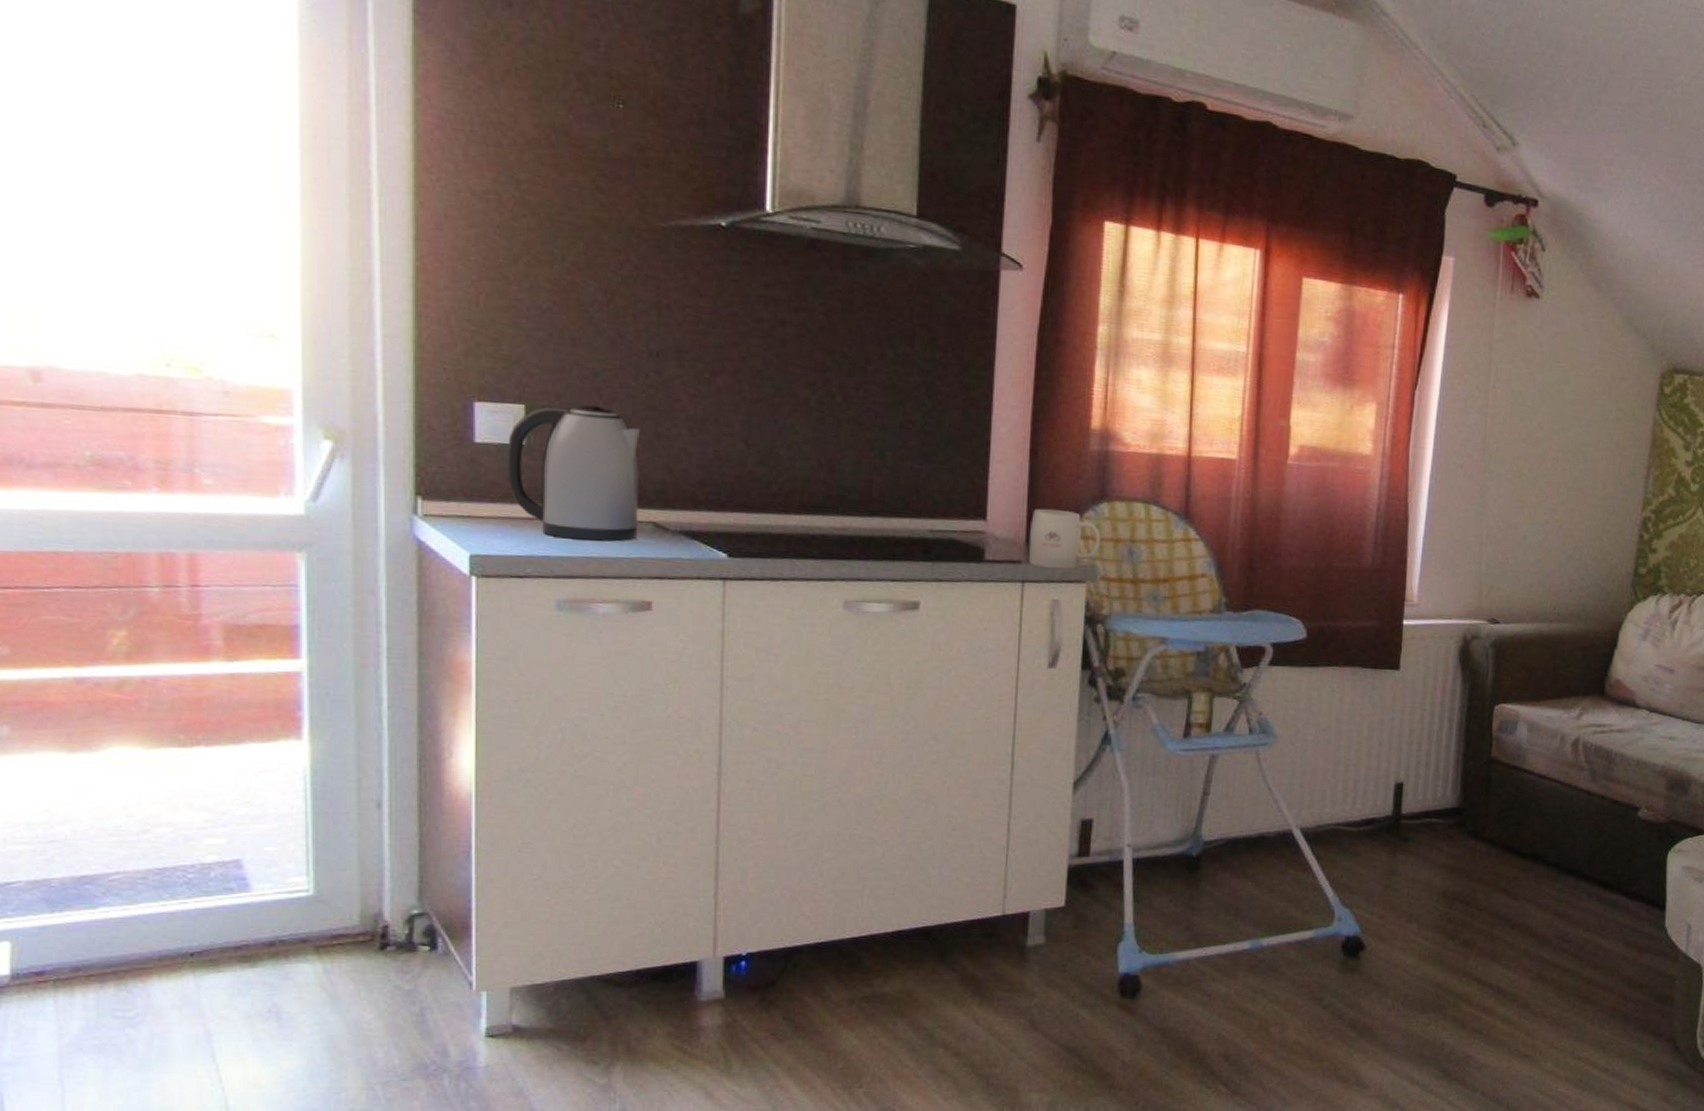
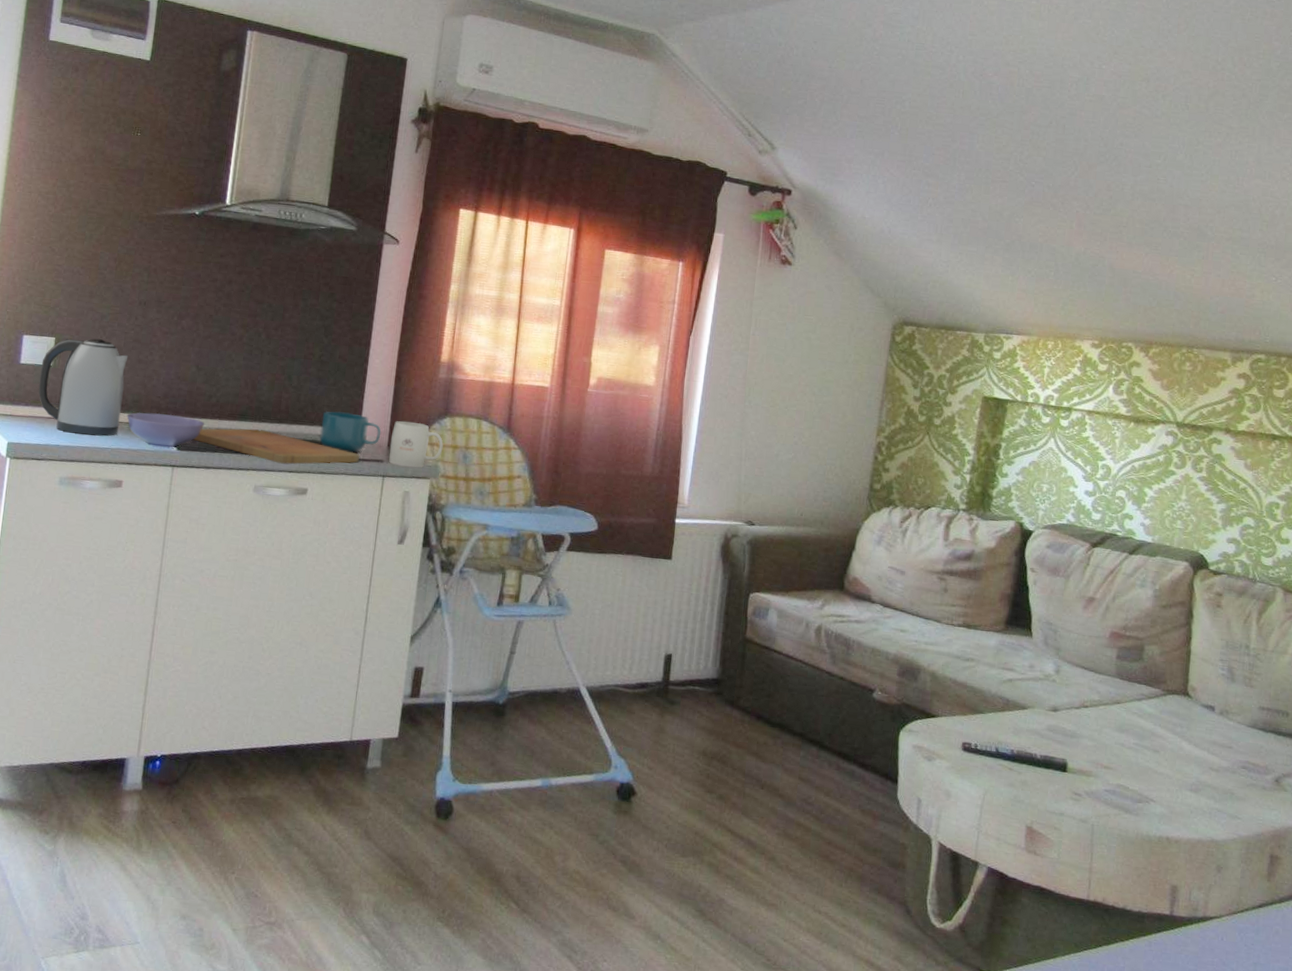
bowl: none [648,507,765,554] -> present [127,412,205,448]
cutting board: none [750,525,989,571] -> present [193,428,360,465]
cup: none [930,497,1016,553] -> present [319,410,381,453]

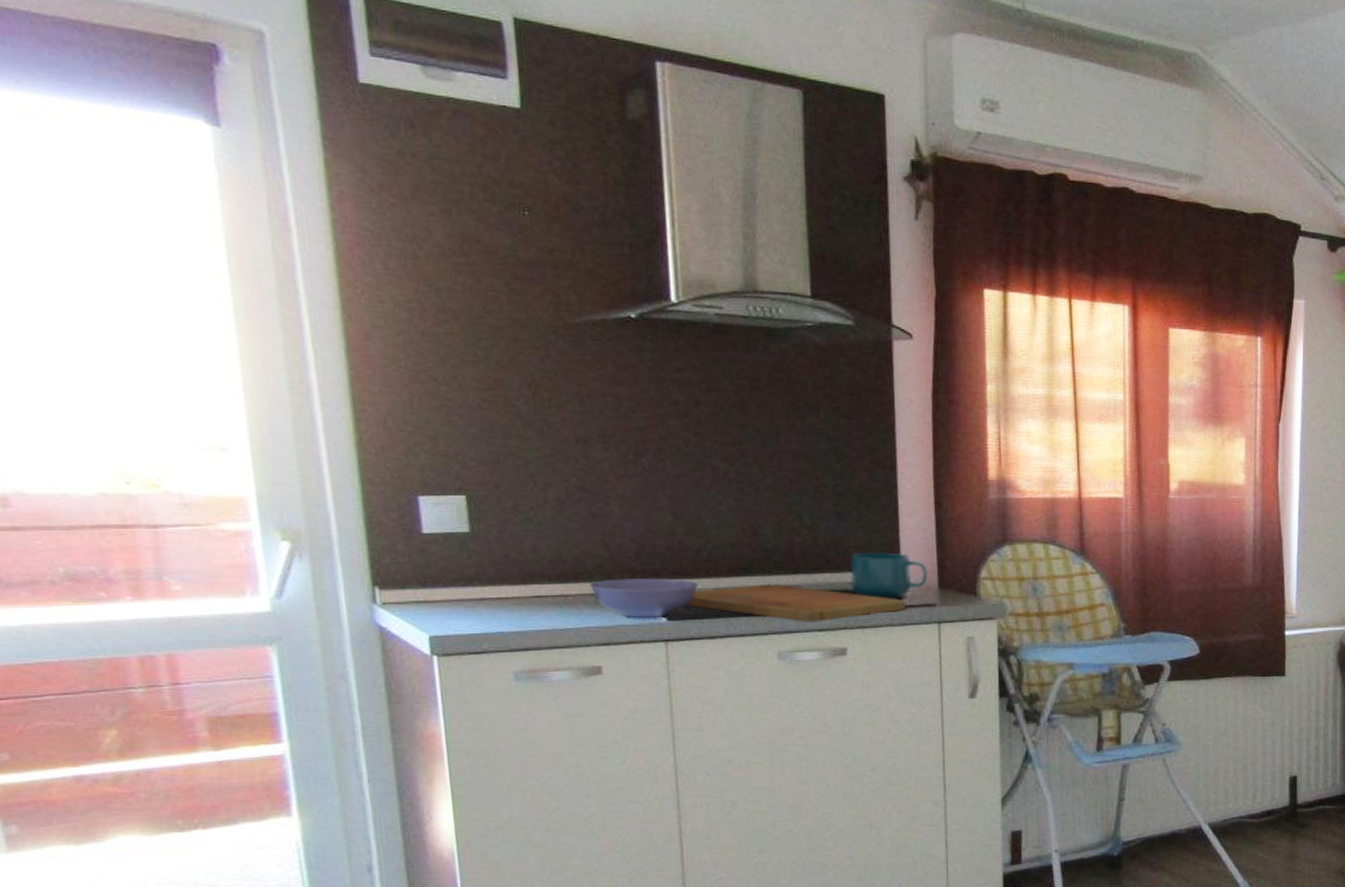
kettle: present [38,338,129,436] -> none [453,492,583,615]
mug: present [389,421,444,469] -> none [940,555,1007,609]

